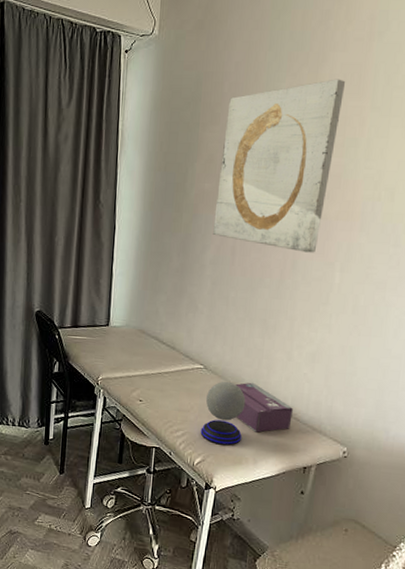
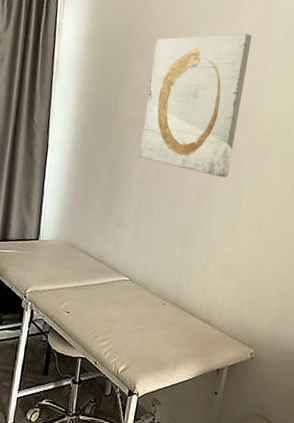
speaker: present [200,381,246,446] -> none [125,292,167,353]
tissue box: present [235,382,293,433] -> none [158,292,208,339]

